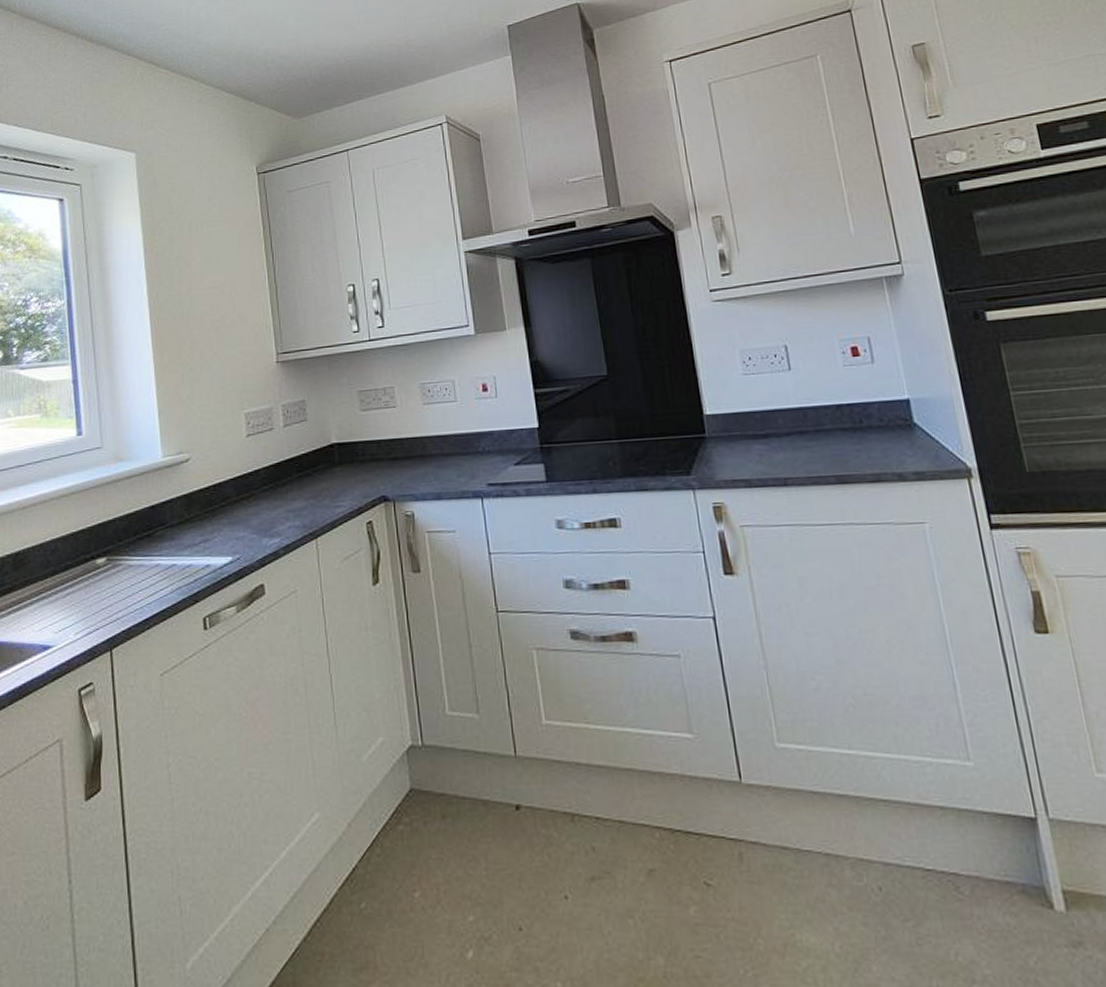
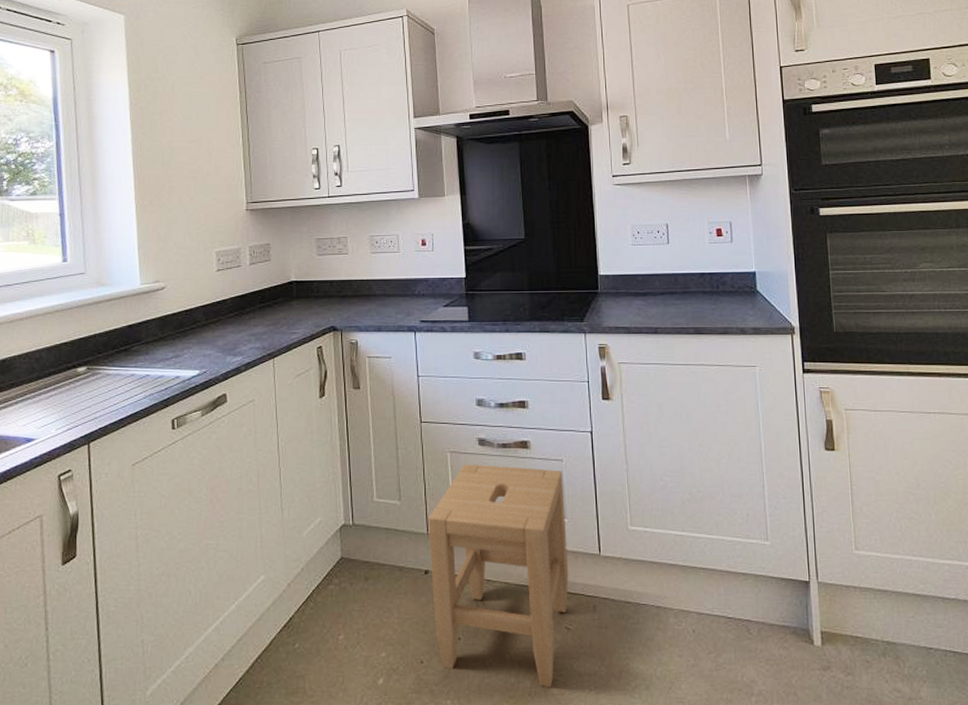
stool: none [515,662,705,968] -> present [428,463,569,688]

